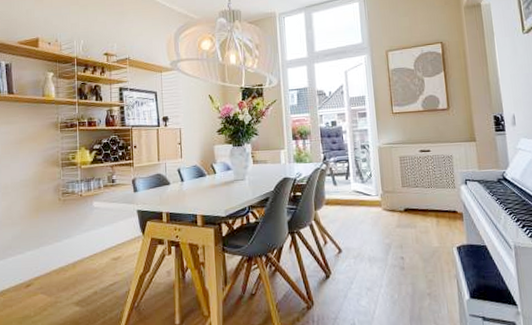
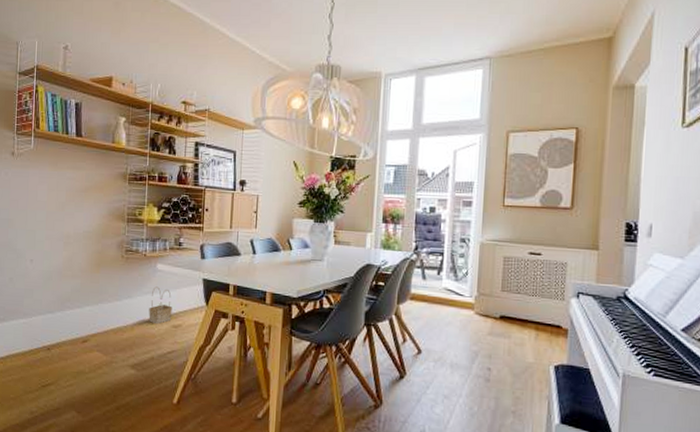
basket: none [89,223,111,260] -> present [149,286,172,325]

